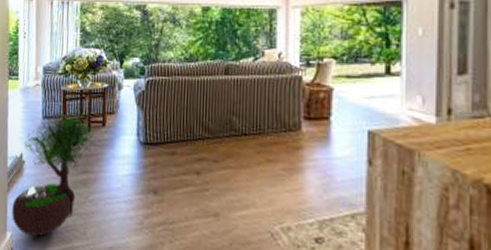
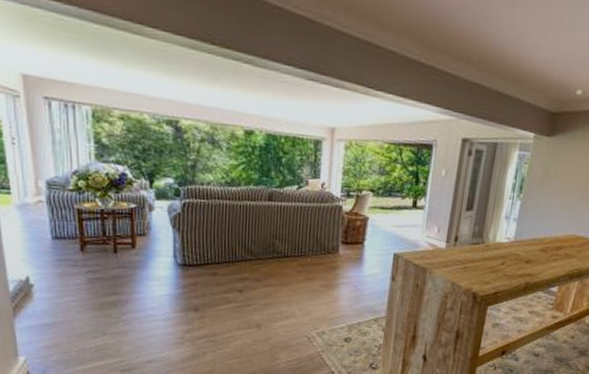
potted tree: present [12,108,94,237] -> none [22,229,122,358]

